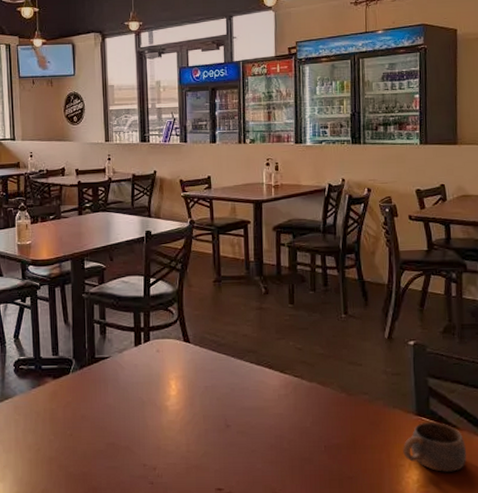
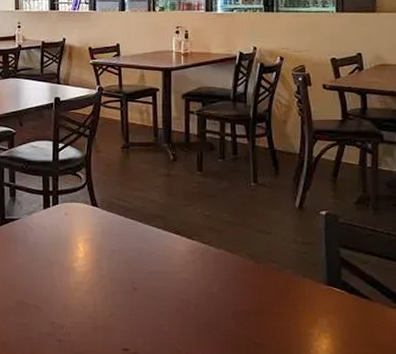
cup: present [403,421,467,472] -> none [312,292,380,343]

